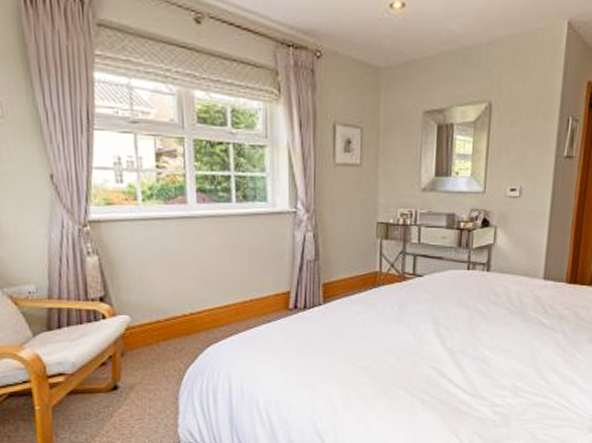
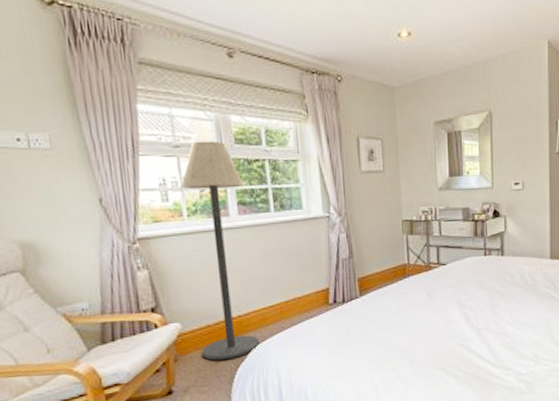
floor lamp: none [137,117,212,358] -> present [181,141,260,360]

